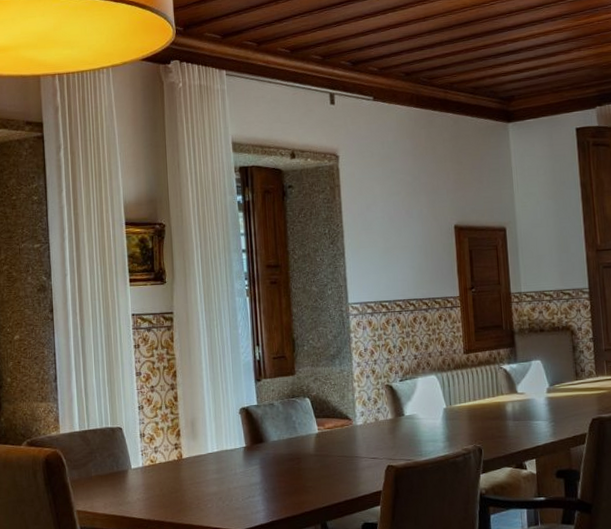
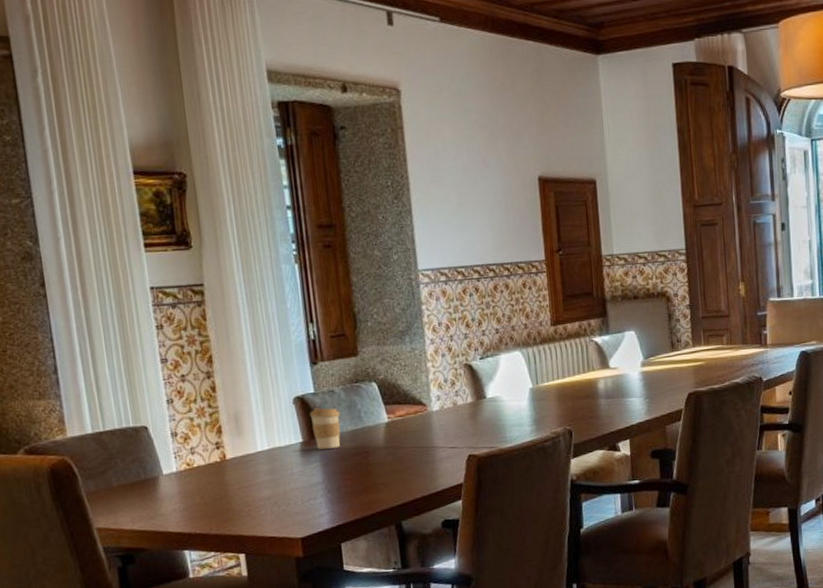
coffee cup: none [253,418,278,454] -> present [310,408,341,449]

